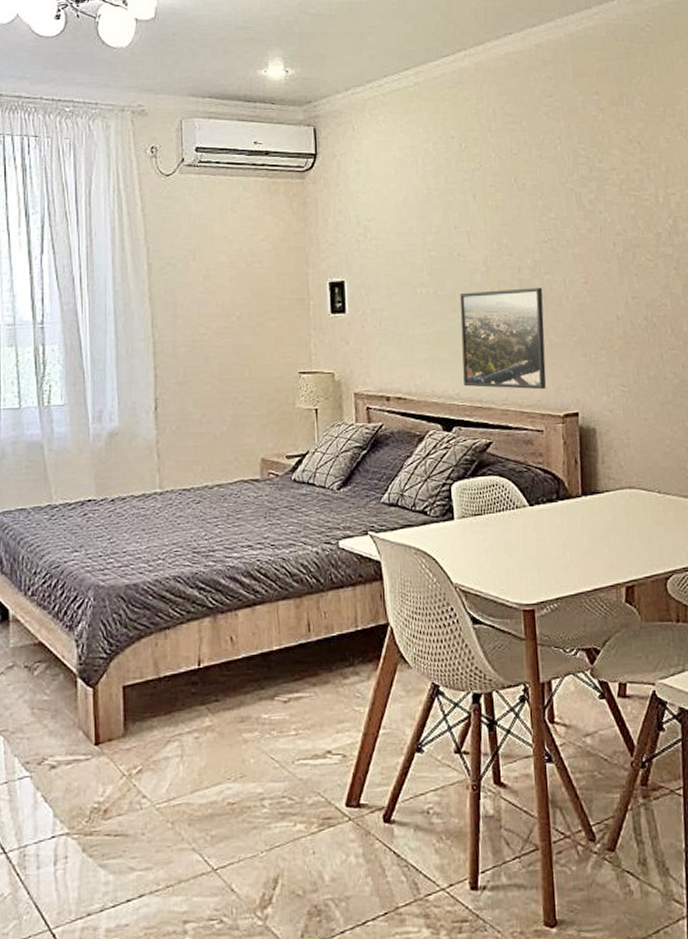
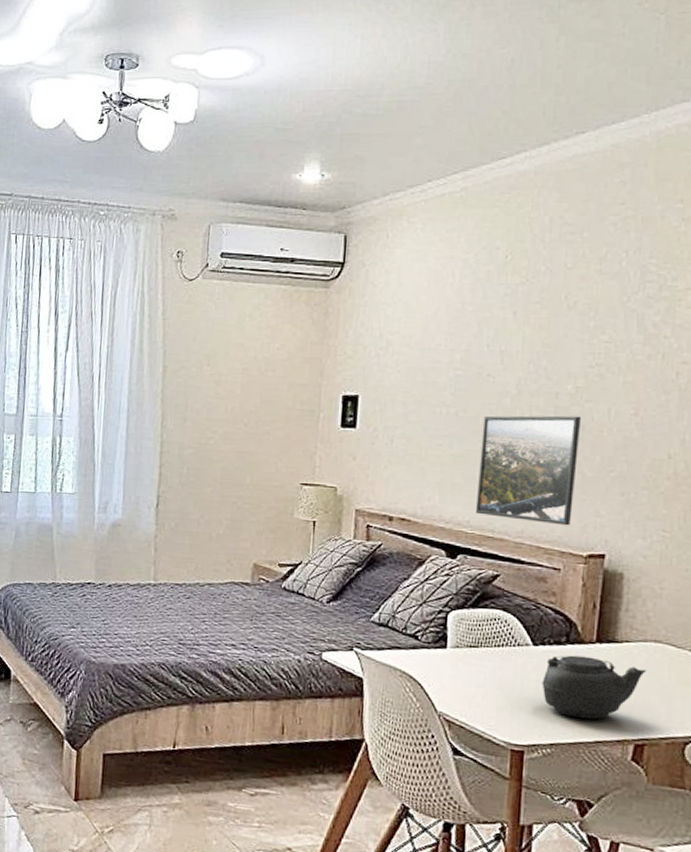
teapot: none [541,510,627,570] -> present [541,655,647,720]

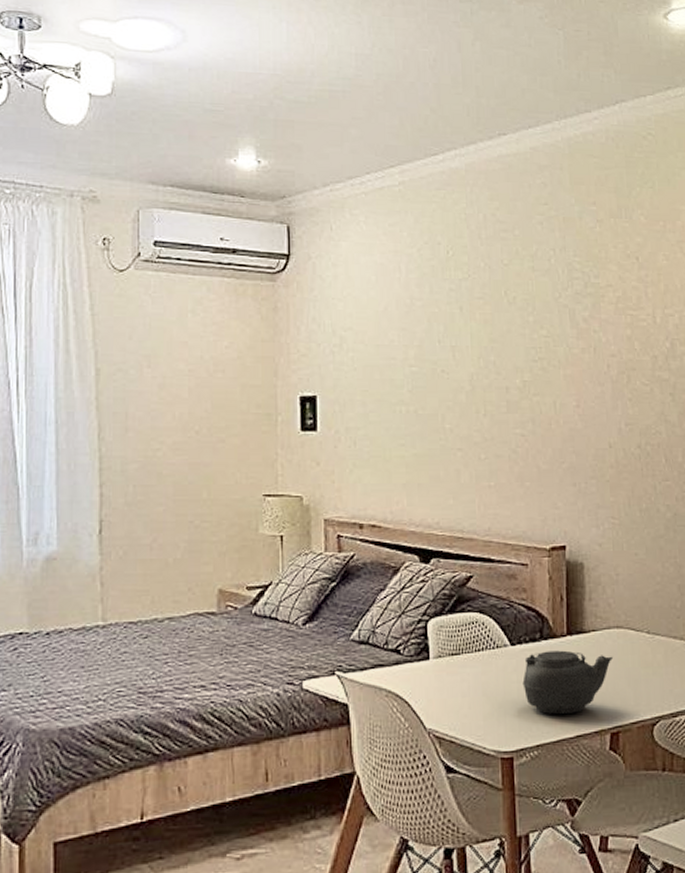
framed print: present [476,415,582,526] -> none [442,410,533,520]

